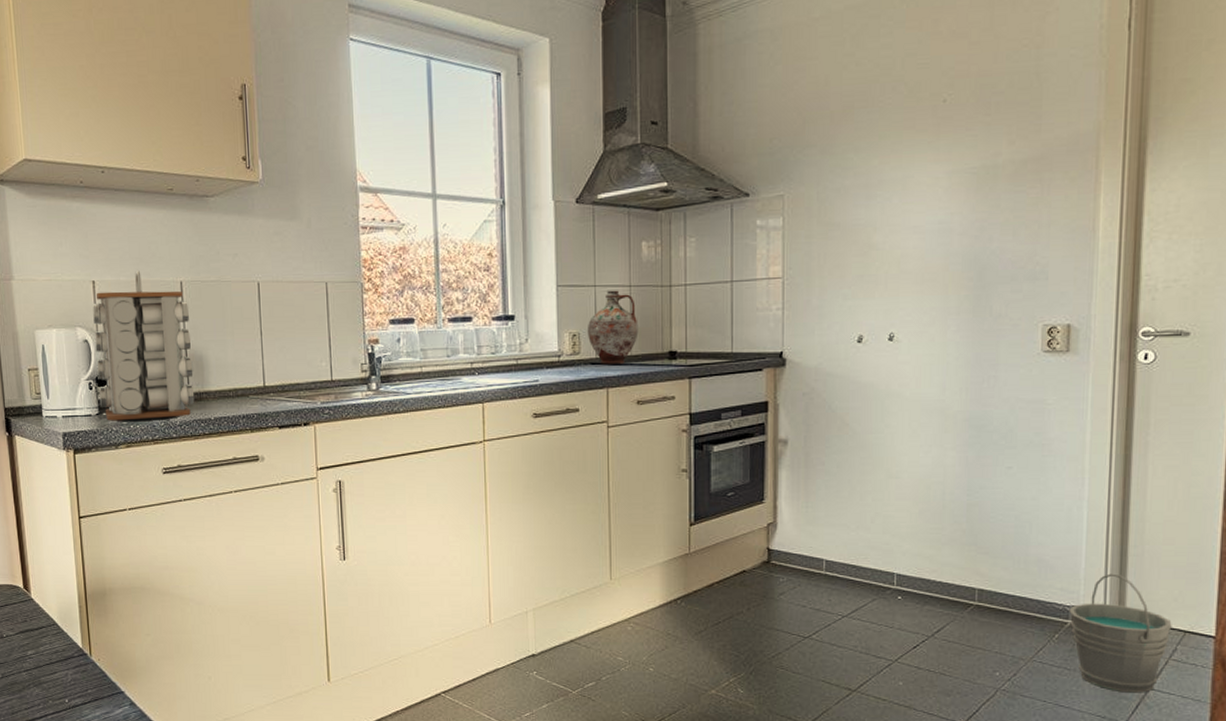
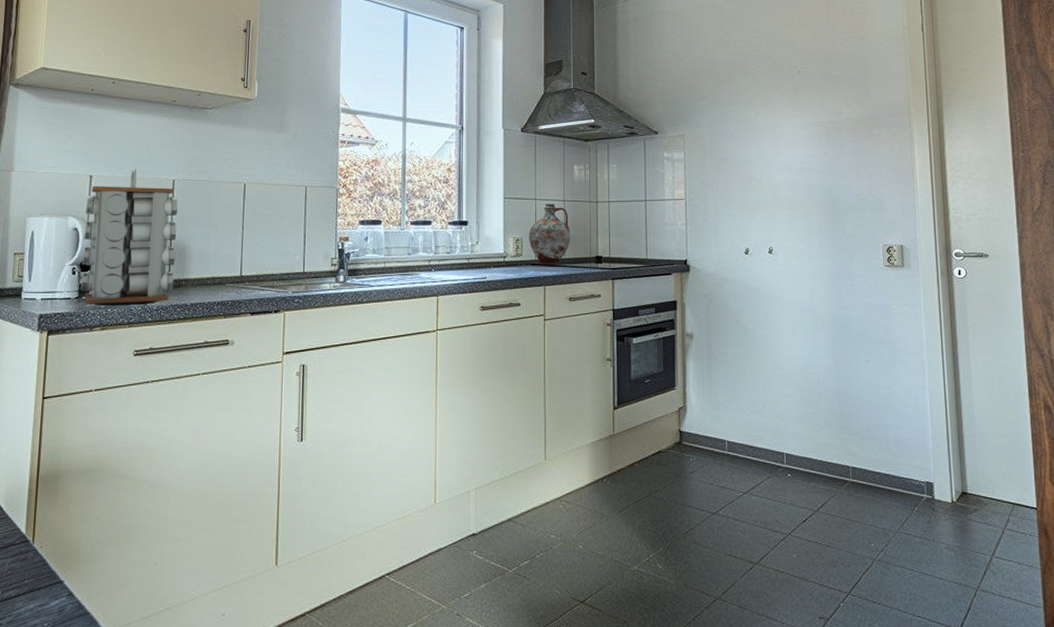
bucket: present [1069,573,1172,693] -> none [924,453,1003,560]

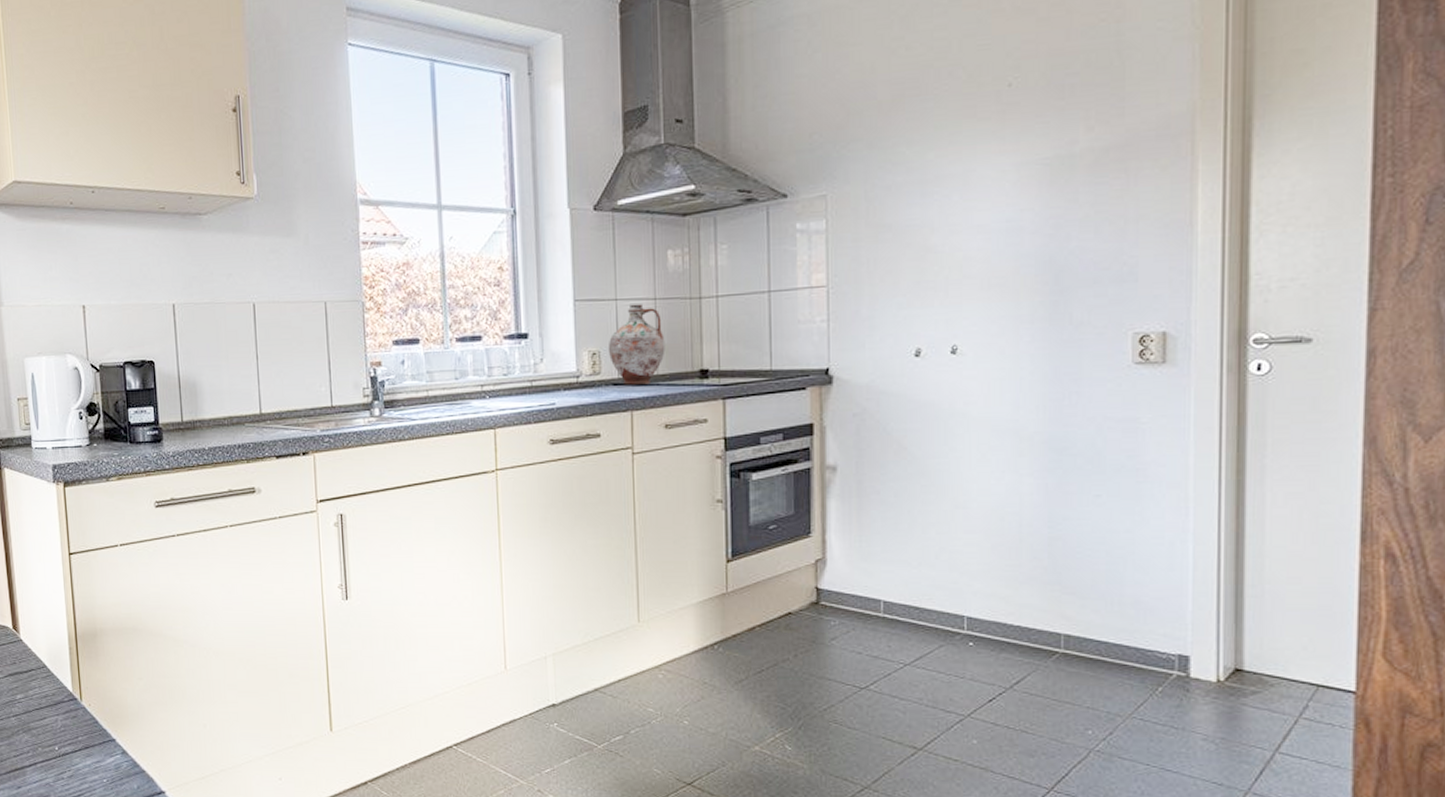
spice rack: present [80,167,178,306] -> none [83,292,189,453]

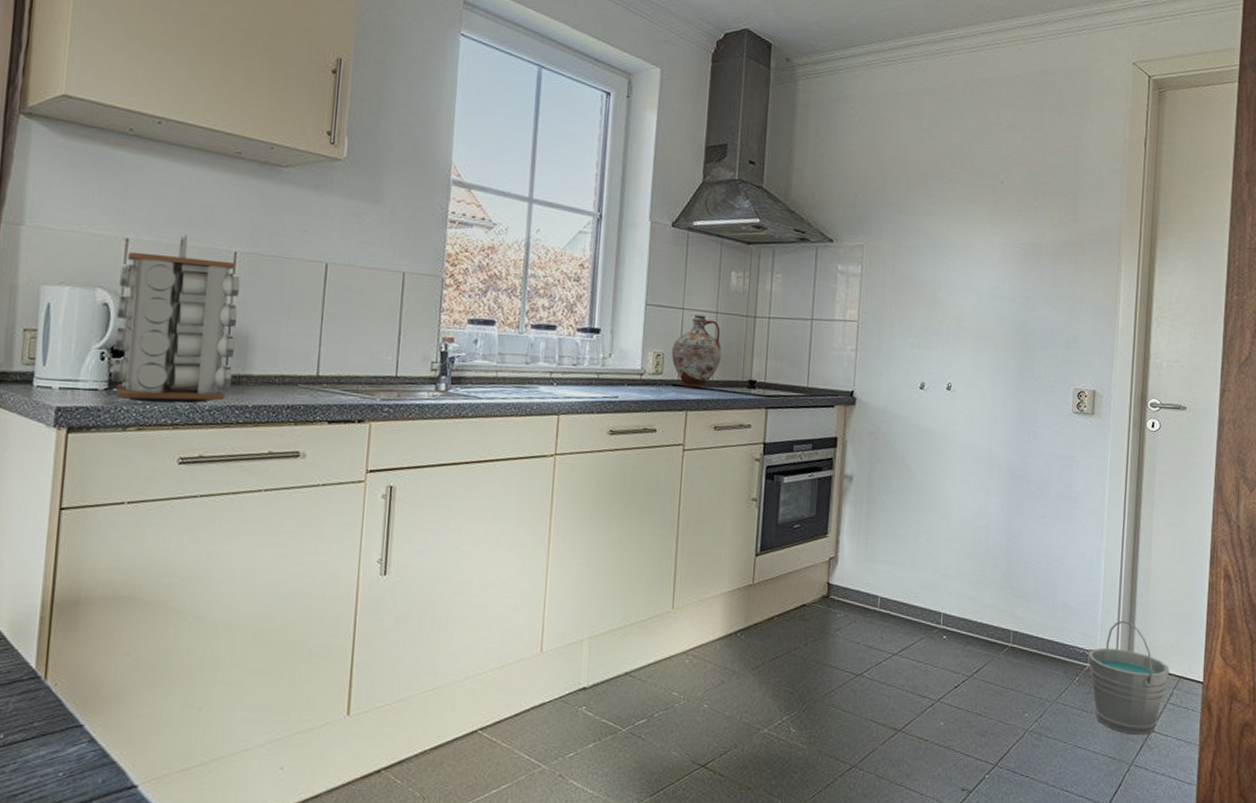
spice rack: none [83,292,189,453] -> present [110,233,240,403]
bucket: none [1174,617,1301,757] -> present [1088,620,1170,735]

